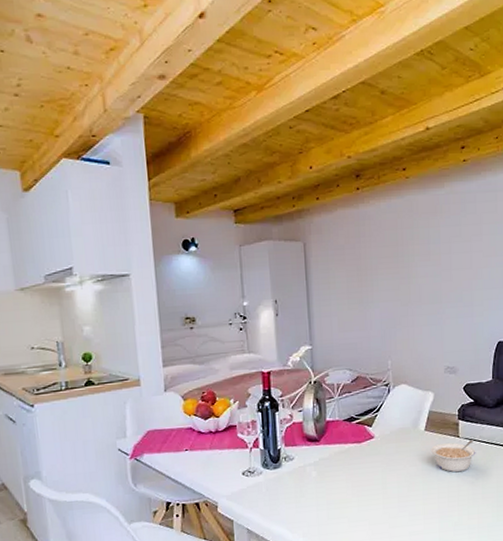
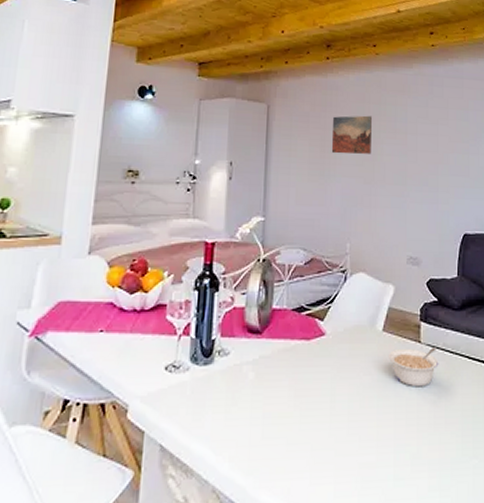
wall art: none [367,241,406,282] -> present [331,115,372,154]

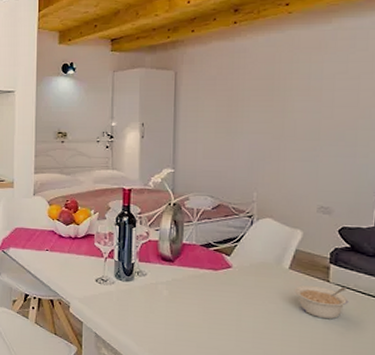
wall art: present [331,115,372,154] -> none [238,75,282,113]

